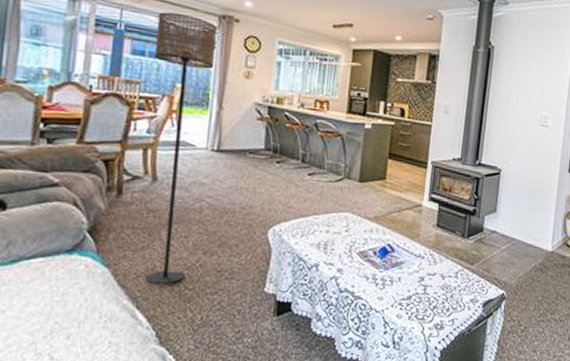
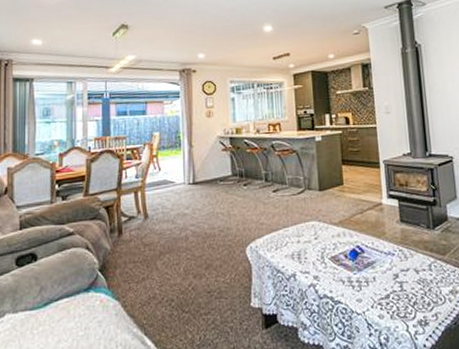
floor lamp: present [145,12,218,285] -> none [133,75,181,311]

